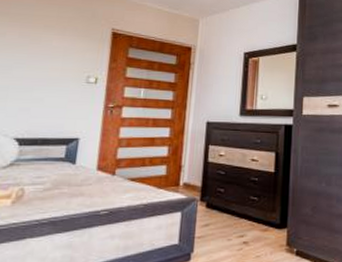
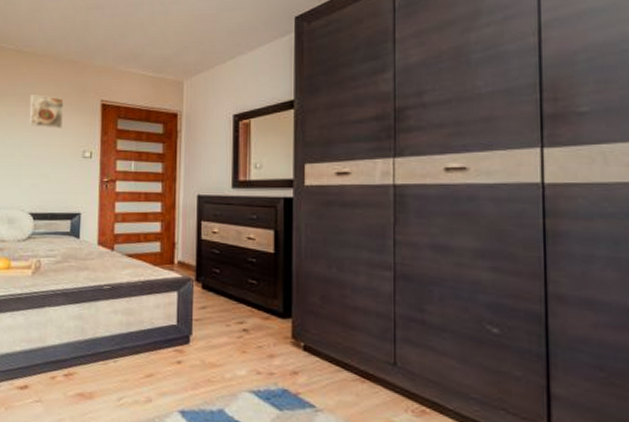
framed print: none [24,16,70,53] -> present [30,95,65,128]

